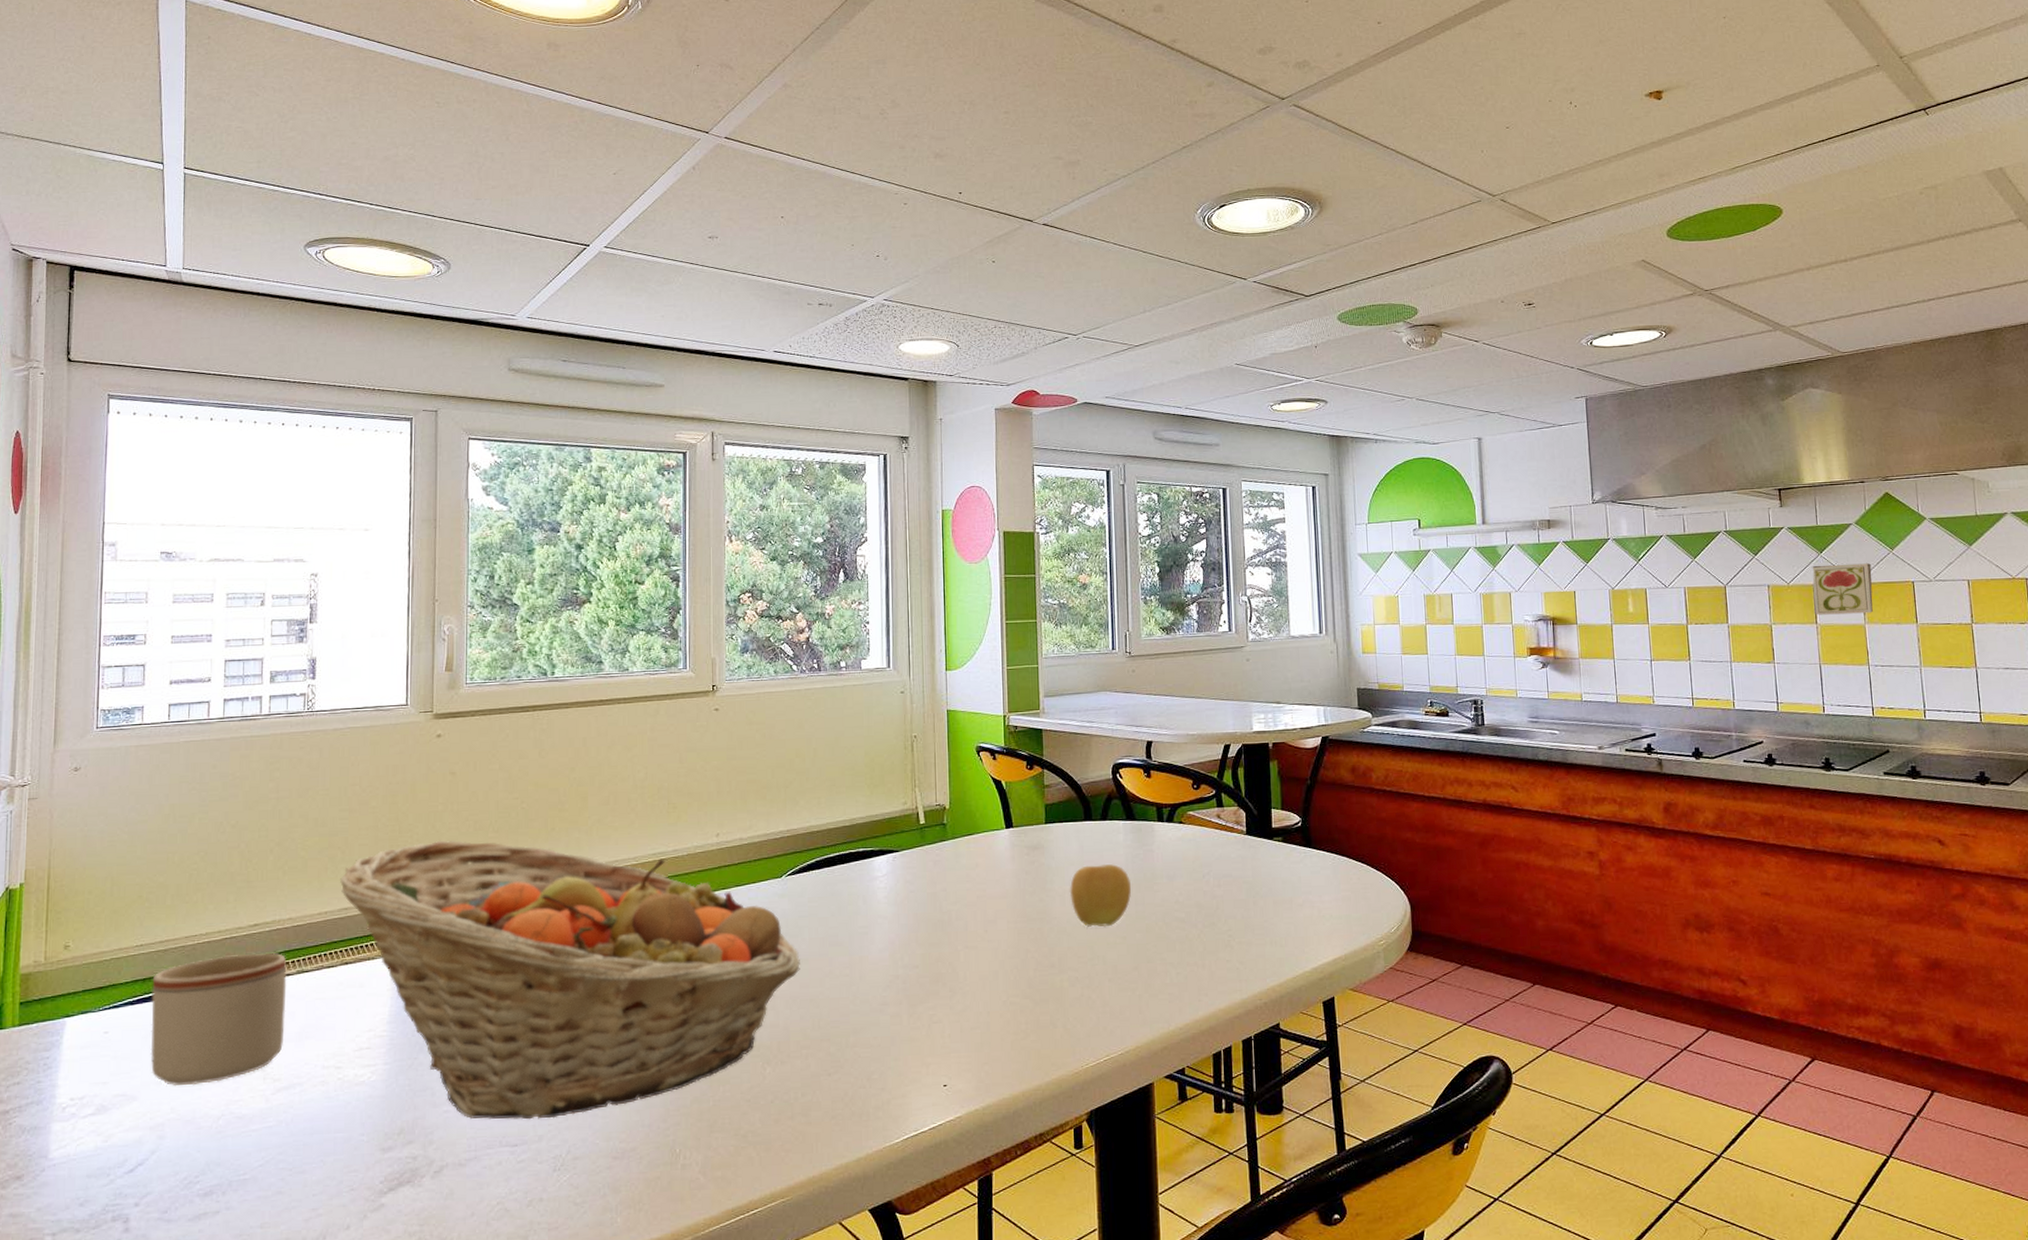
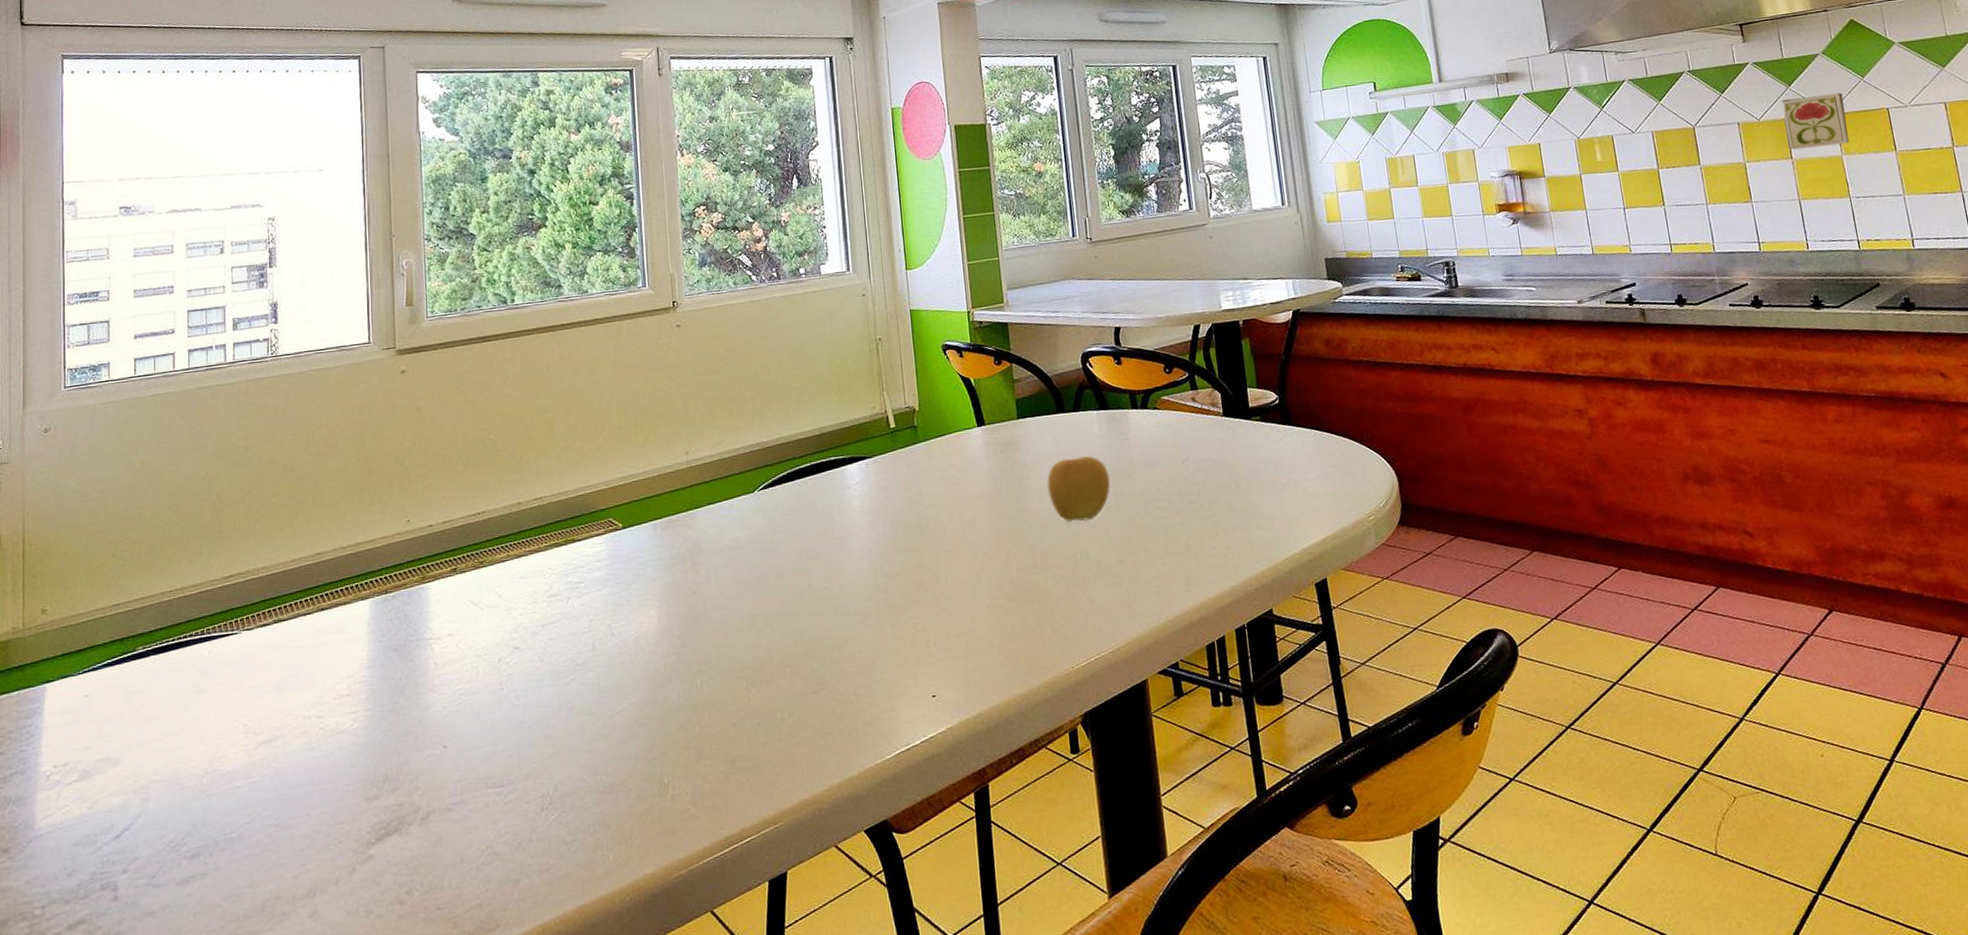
mug: present [150,952,287,1087] -> none [130,603,265,747]
fruit basket: present [340,840,800,1120] -> none [312,476,779,761]

